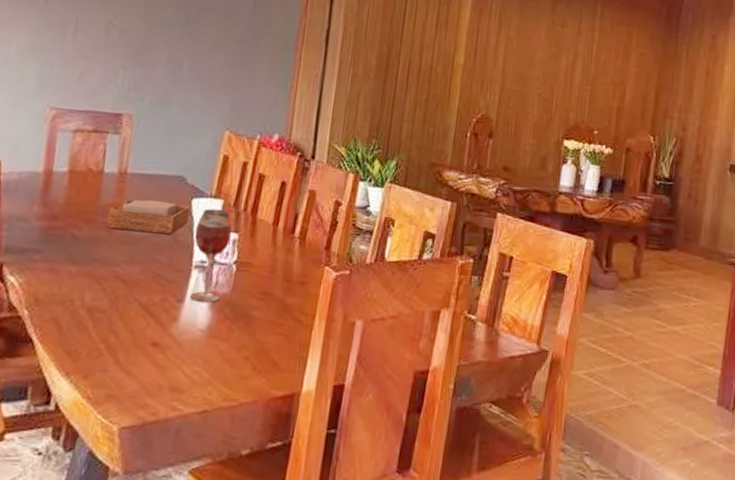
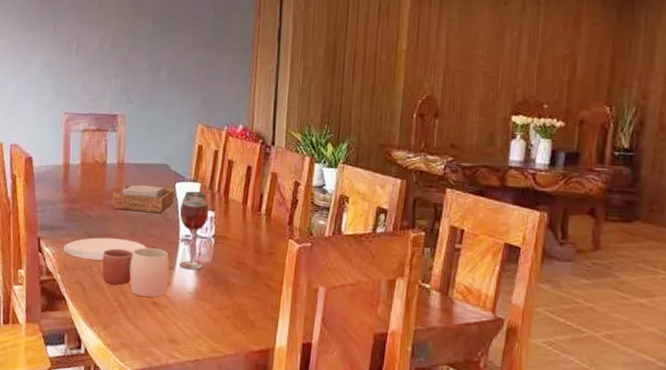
plate: none [35,263,150,294] -> present [63,237,147,262]
cup: none [87,277,131,322] -> present [102,248,134,285]
mug: none [123,275,179,338] -> present [129,247,170,298]

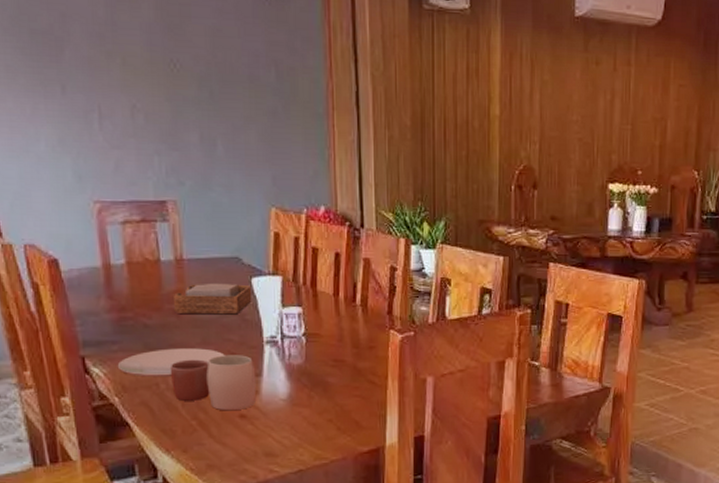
wineglass: present [179,191,210,270] -> none [260,286,296,374]

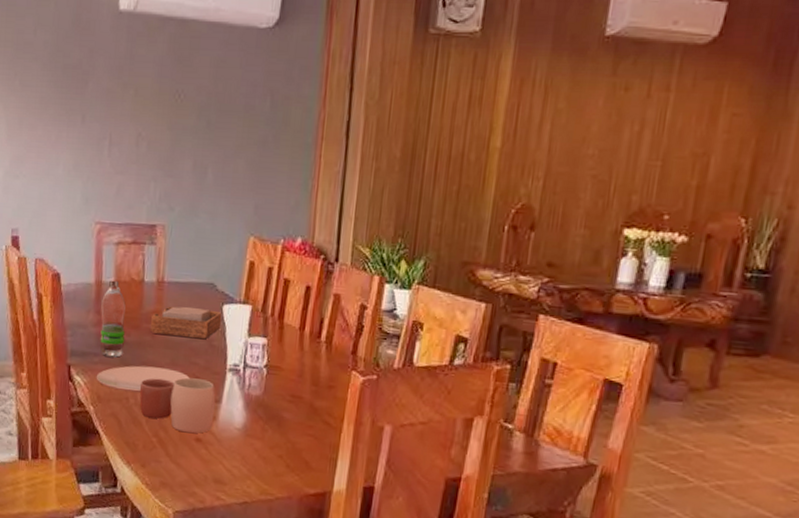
bottle: none [113,262,147,343] -> present [99,280,126,358]

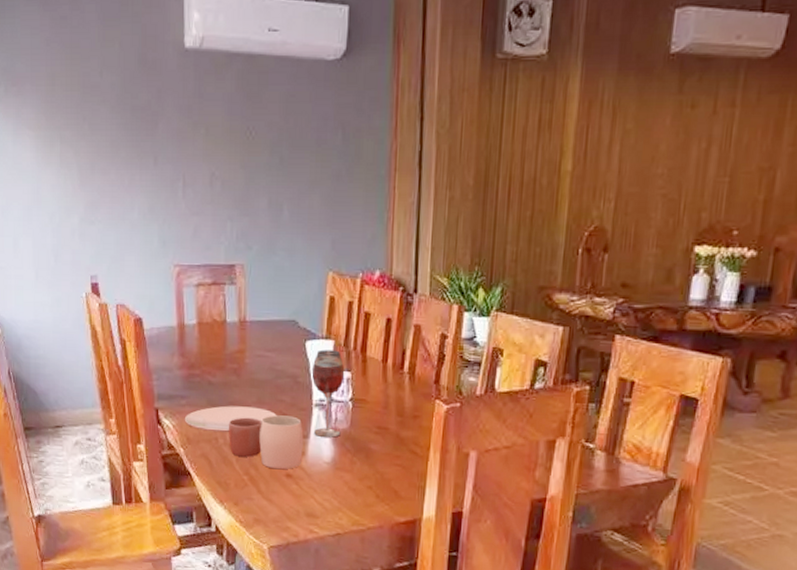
bottle: present [99,280,126,358] -> none [185,322,211,399]
napkin holder: present [150,306,222,340] -> none [235,344,306,377]
wineglass: none [227,314,262,404] -> present [311,349,345,438]

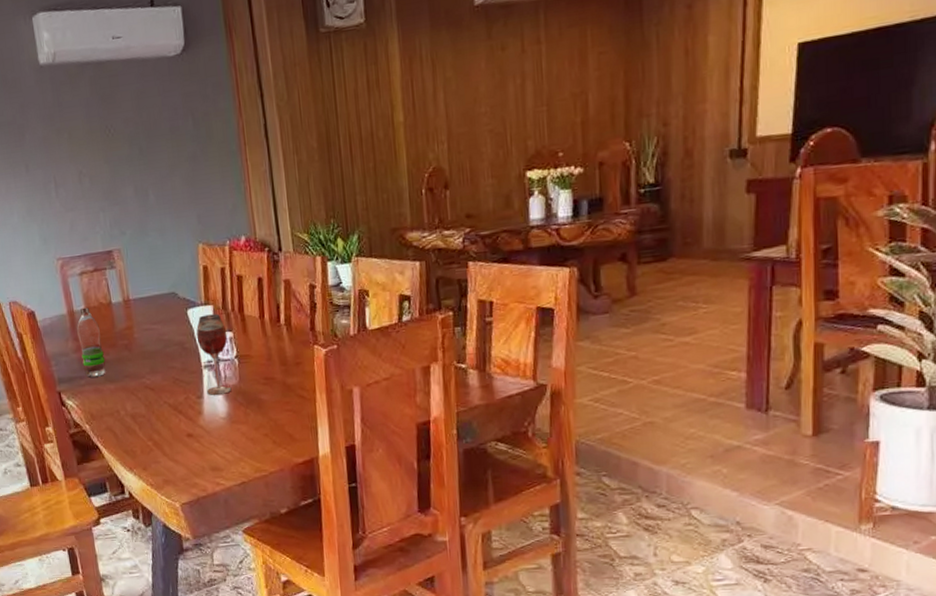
plate: present [184,405,277,433] -> none [85,376,171,406]
bottle: none [185,322,211,399] -> present [77,307,106,378]
cup: present [228,417,262,457] -> none [126,387,161,425]
mug: present [259,415,304,470] -> none [156,380,200,432]

